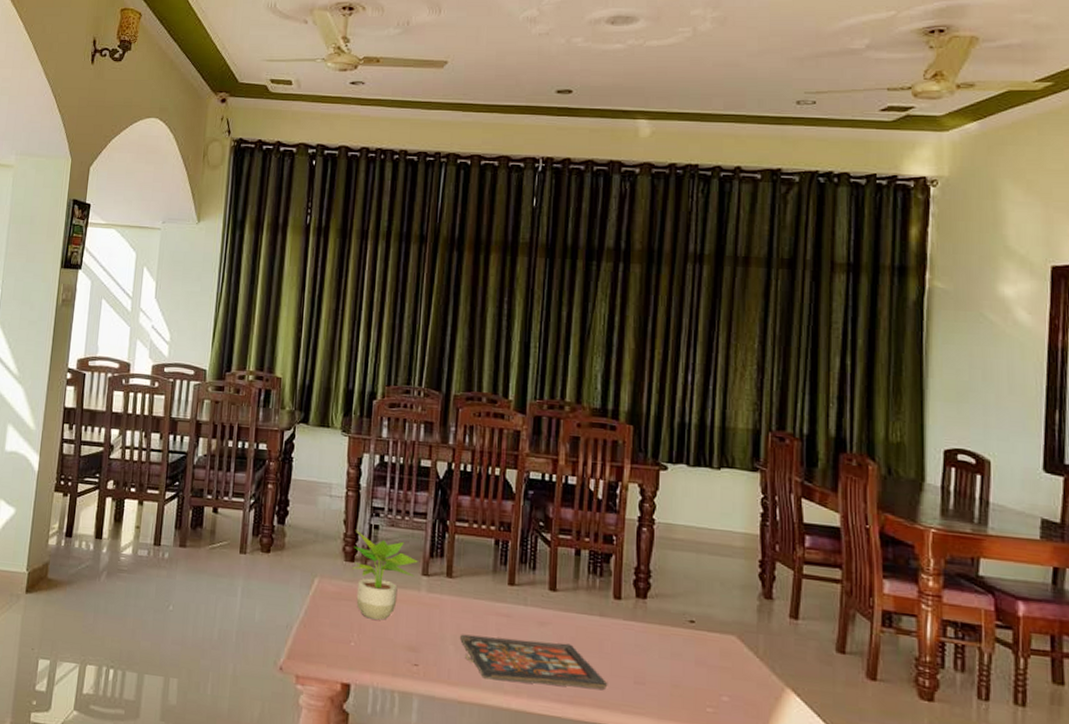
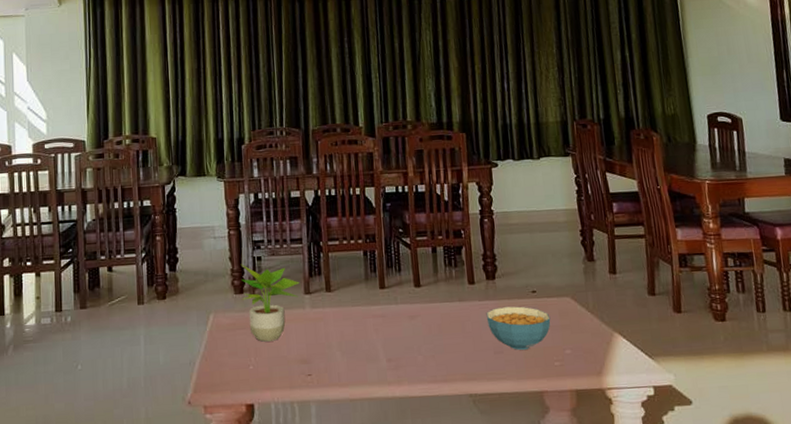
board game: present [460,634,608,689] -> none [345,330,473,375]
cereal bowl: none [630,631,709,687] -> present [486,306,551,351]

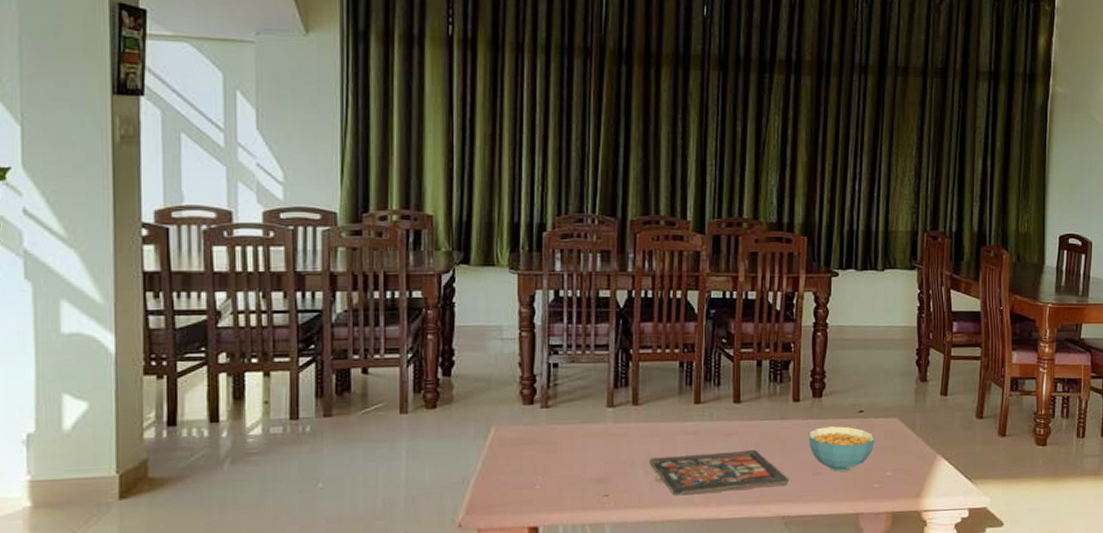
potted plant: present [241,264,300,342] -> none [531,371,602,459]
board game: none [345,330,473,375] -> present [650,449,790,496]

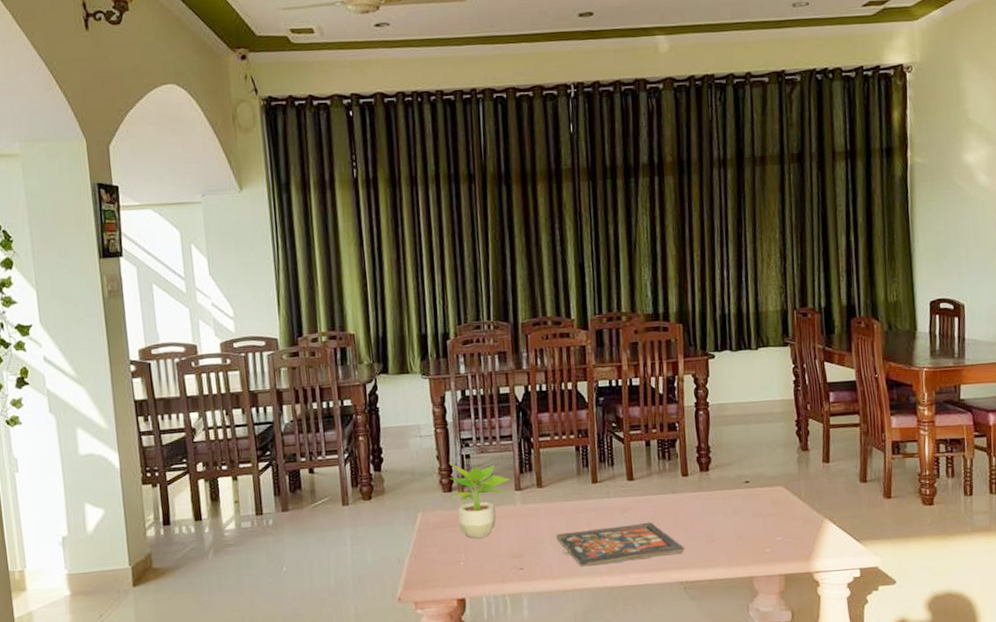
potted plant: none [531,371,602,459] -> present [449,462,510,539]
cereal bowl: present [808,426,875,472] -> none [698,496,763,539]

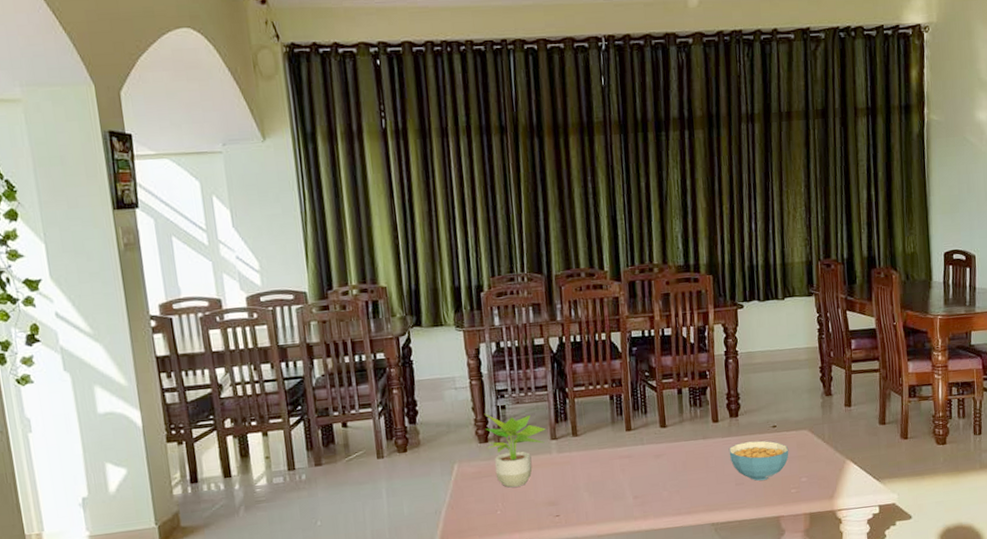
board game: present [556,522,685,567] -> none [592,467,716,512]
cereal bowl: none [698,496,763,539] -> present [728,440,789,481]

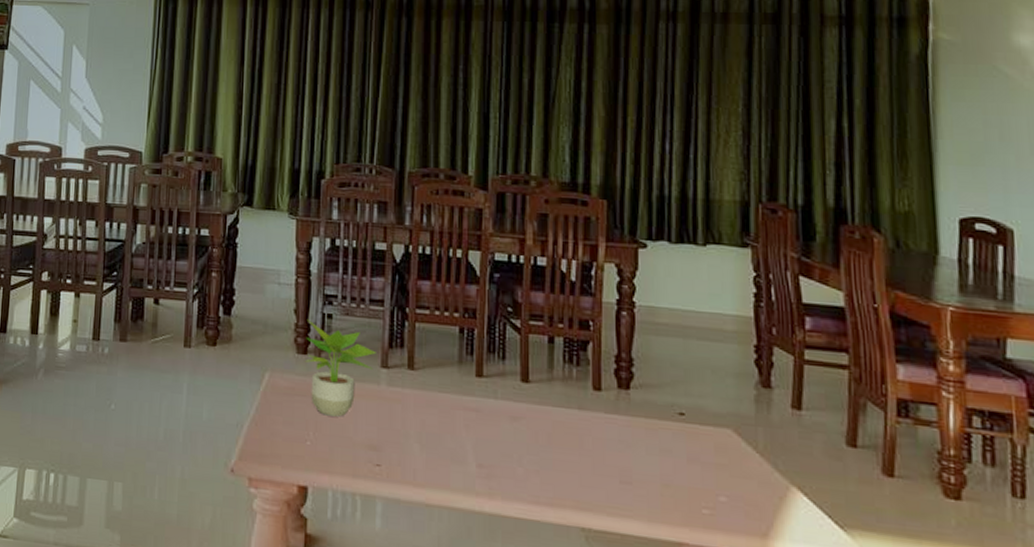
cereal bowl: present [728,440,789,481] -> none [613,425,702,487]

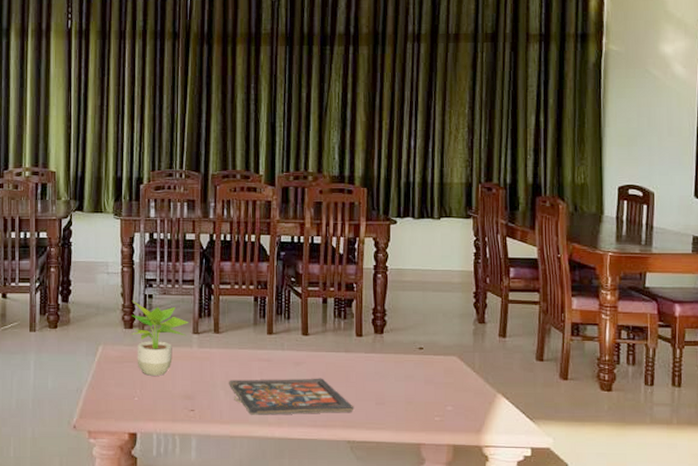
board game: none [426,431,591,490] -> present [229,378,354,415]

